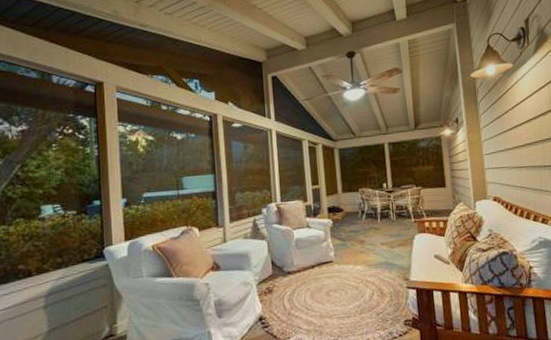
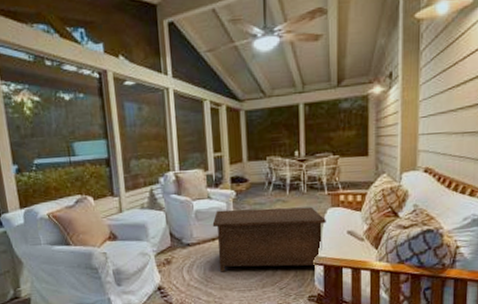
cabinet: none [311,233,415,300] -> present [212,206,326,272]

